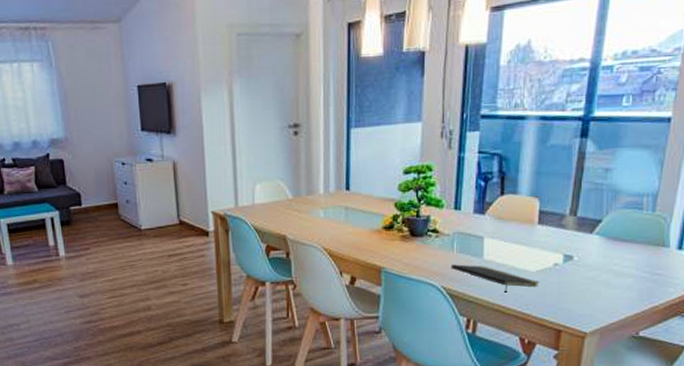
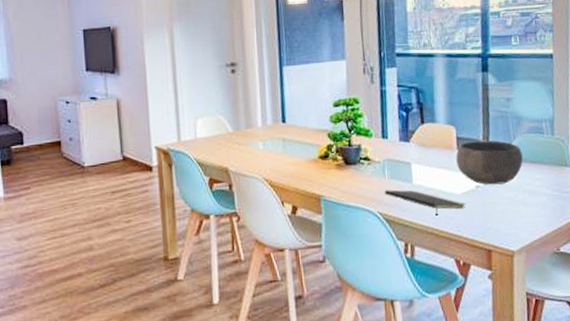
bowl: none [535,215,613,264] -> present [456,140,523,185]

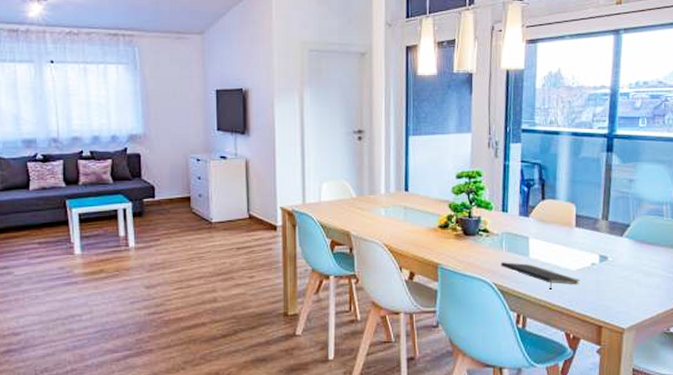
bowl: present [456,140,523,185] -> none [574,219,641,263]

